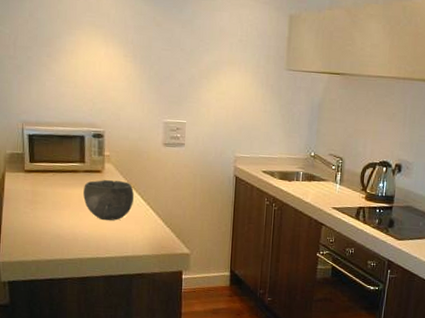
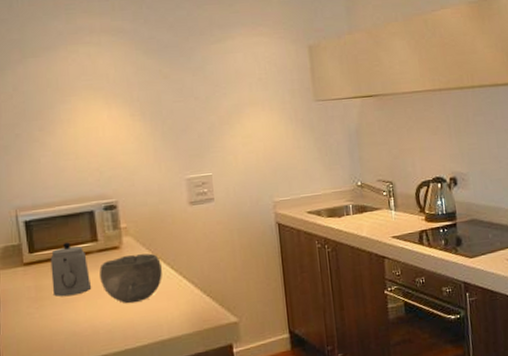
teapot: none [45,159,76,205] -> present [50,242,92,297]

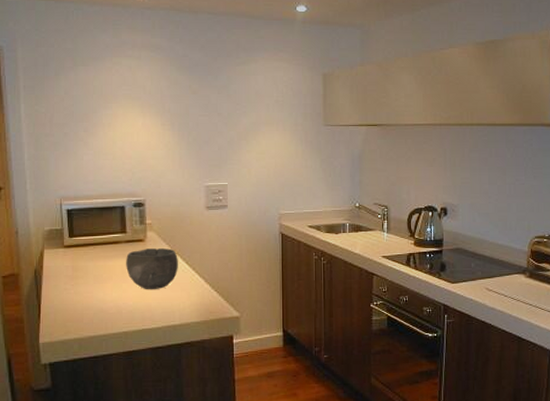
teapot: present [50,242,92,297] -> none [86,231,119,278]

